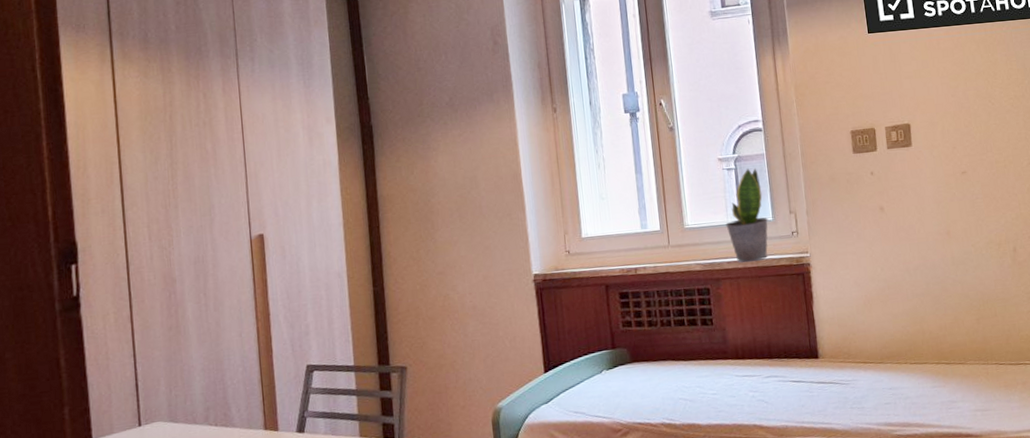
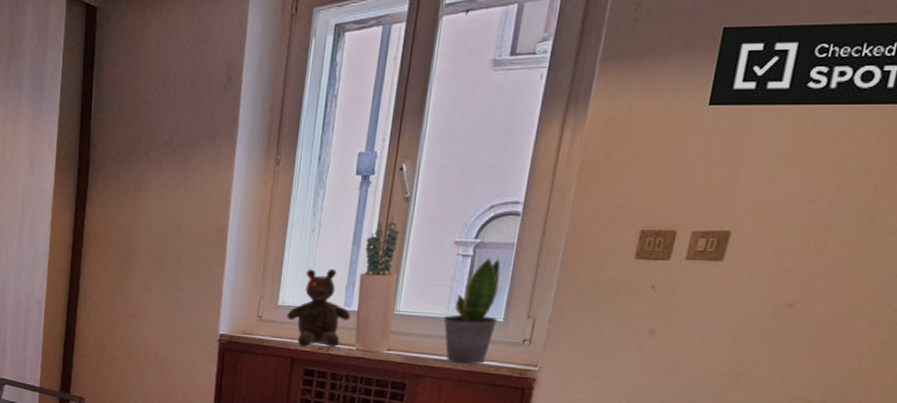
teddy bear: none [592,196,649,273] -> present [287,268,351,348]
vase: none [646,143,688,268] -> present [354,215,400,353]

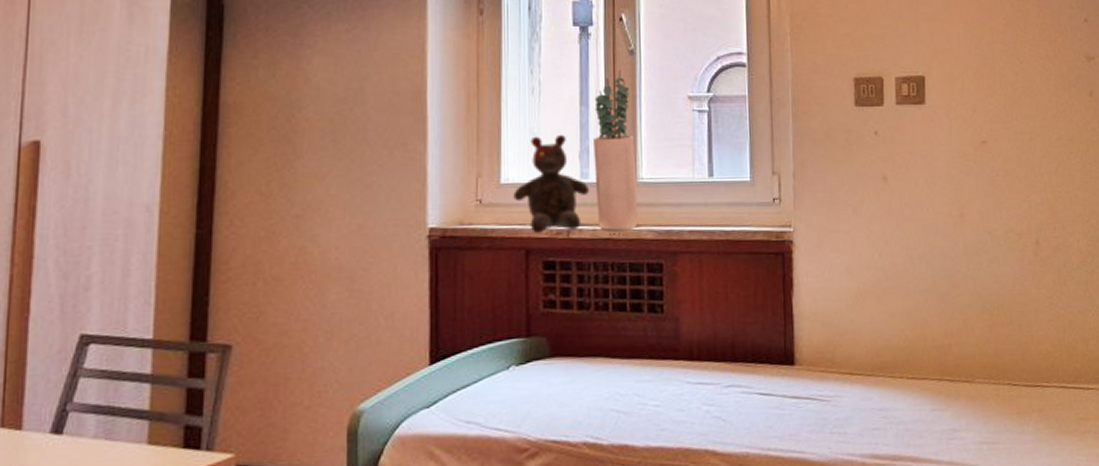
potted plant: present [443,258,501,365] -> none [691,112,746,234]

